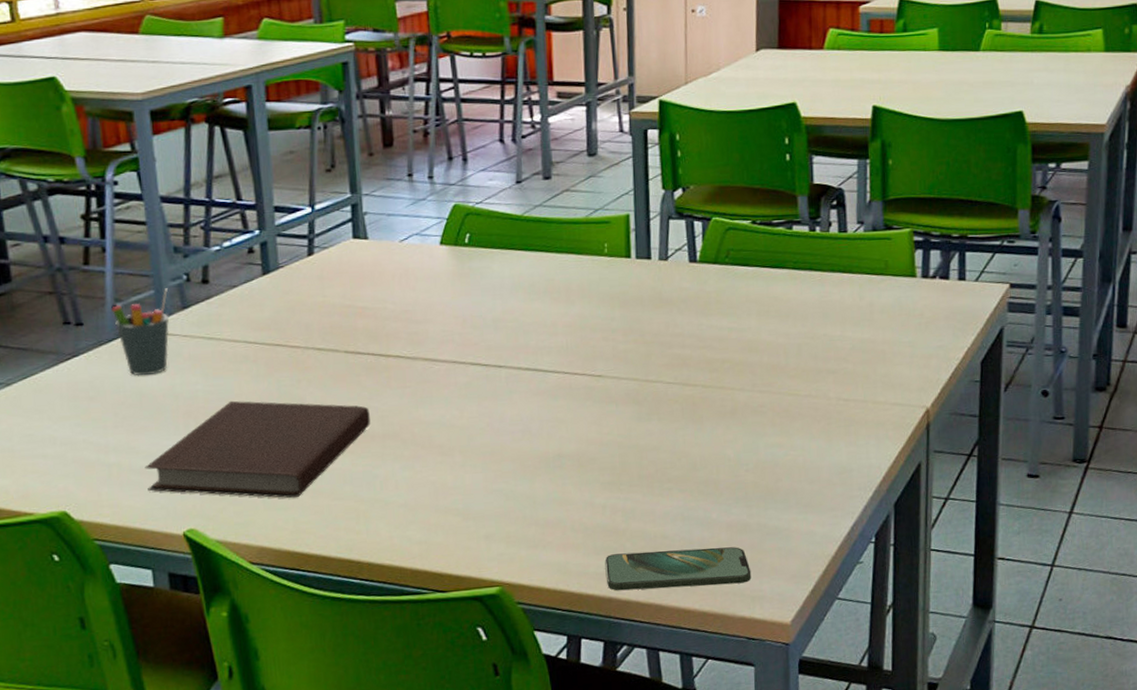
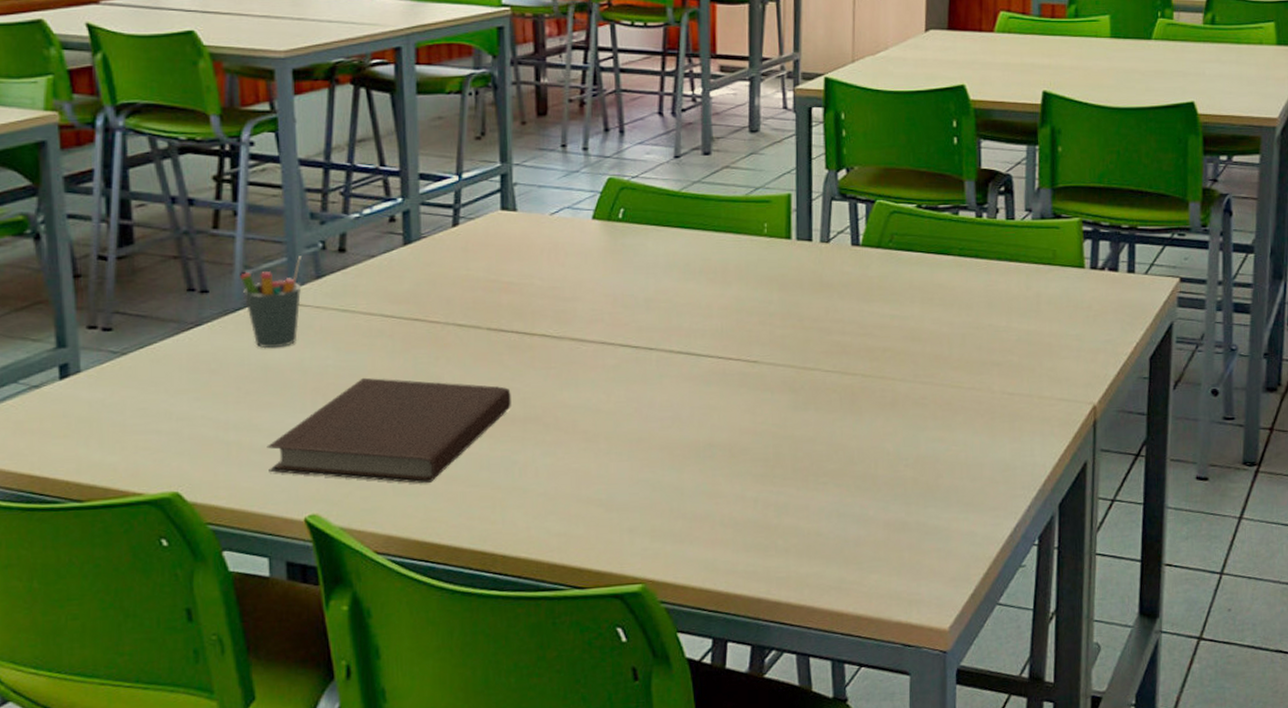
smartphone: present [605,547,752,591] -> none [755,546,909,591]

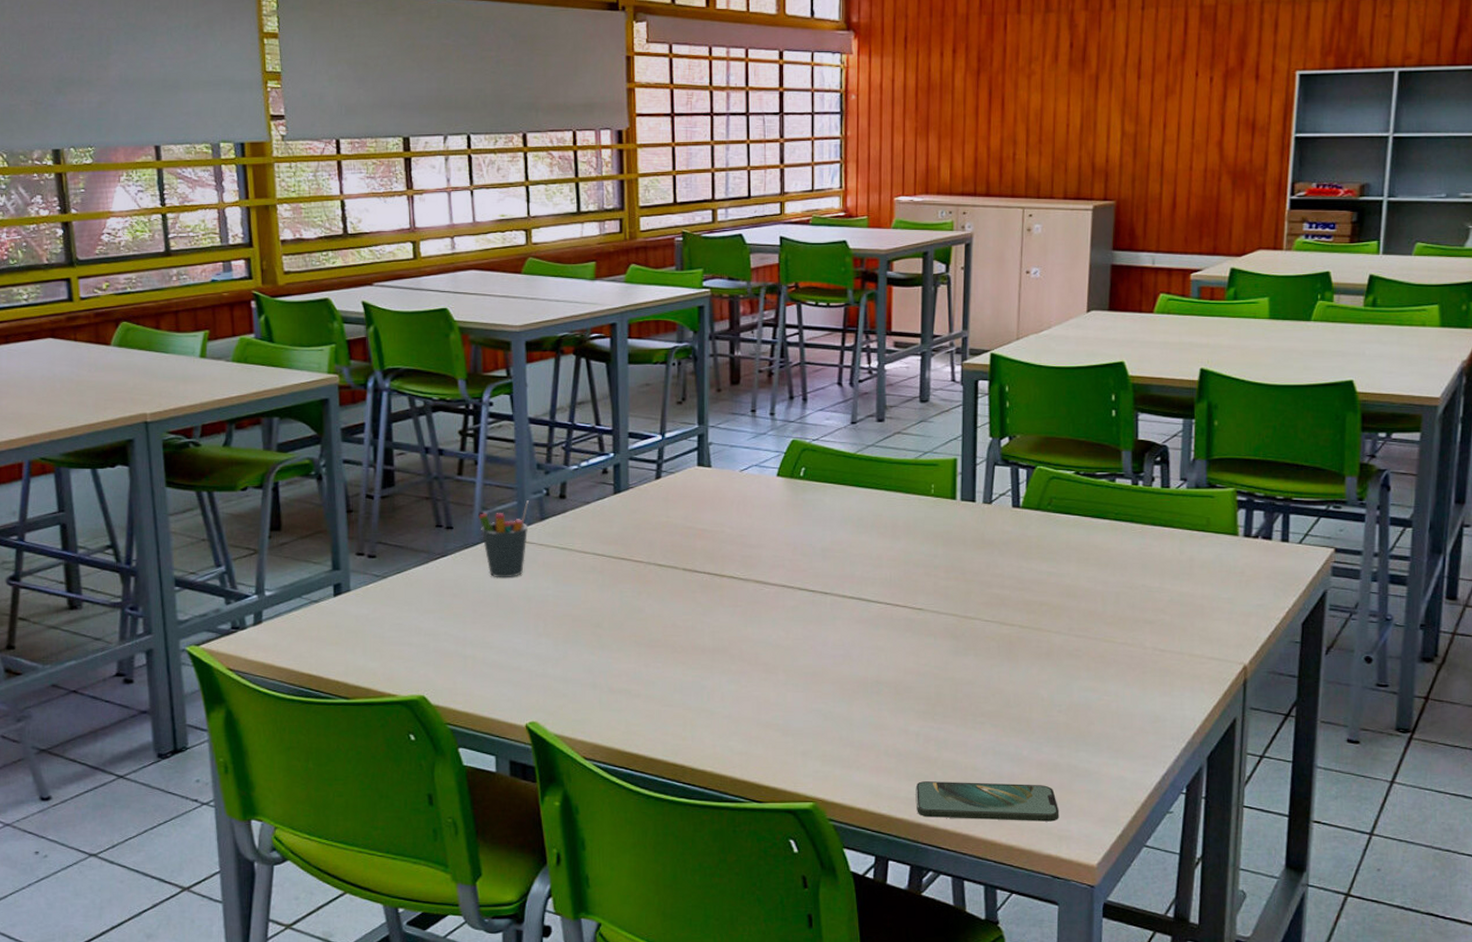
notebook: present [267,377,511,483] -> none [496,606,702,700]
smartphone: none [755,546,909,591] -> present [915,781,1060,822]

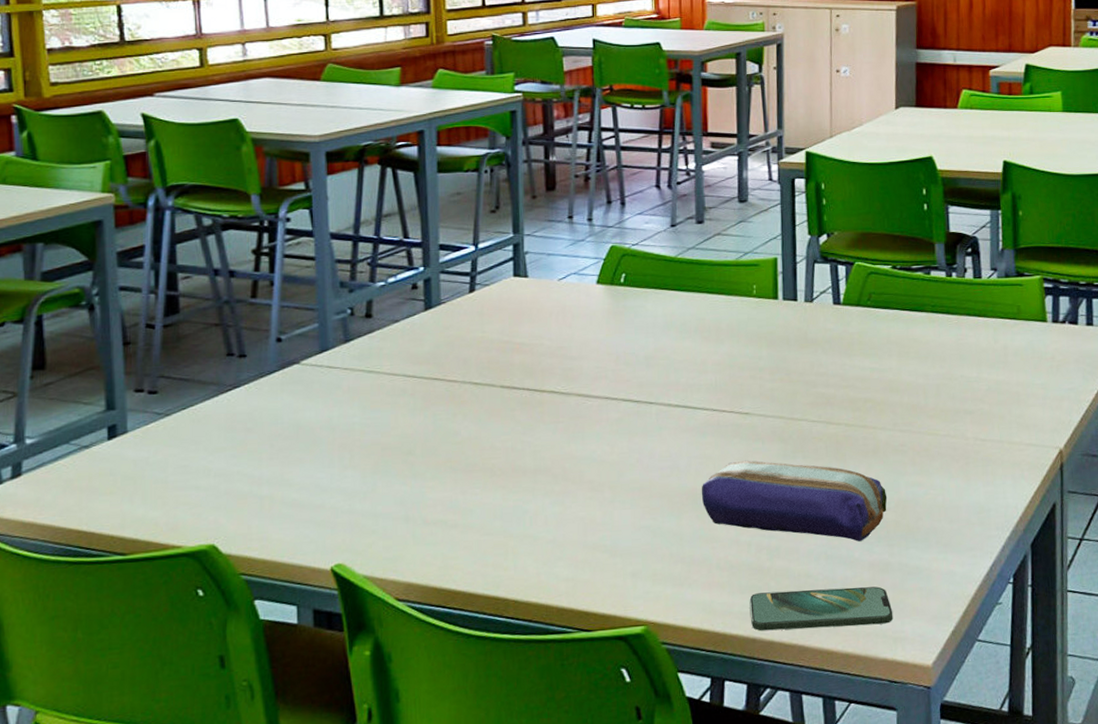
pen holder: present [479,500,529,578] -> none [275,322,332,408]
pencil case: none [872,654,1059,740] -> present [701,460,888,542]

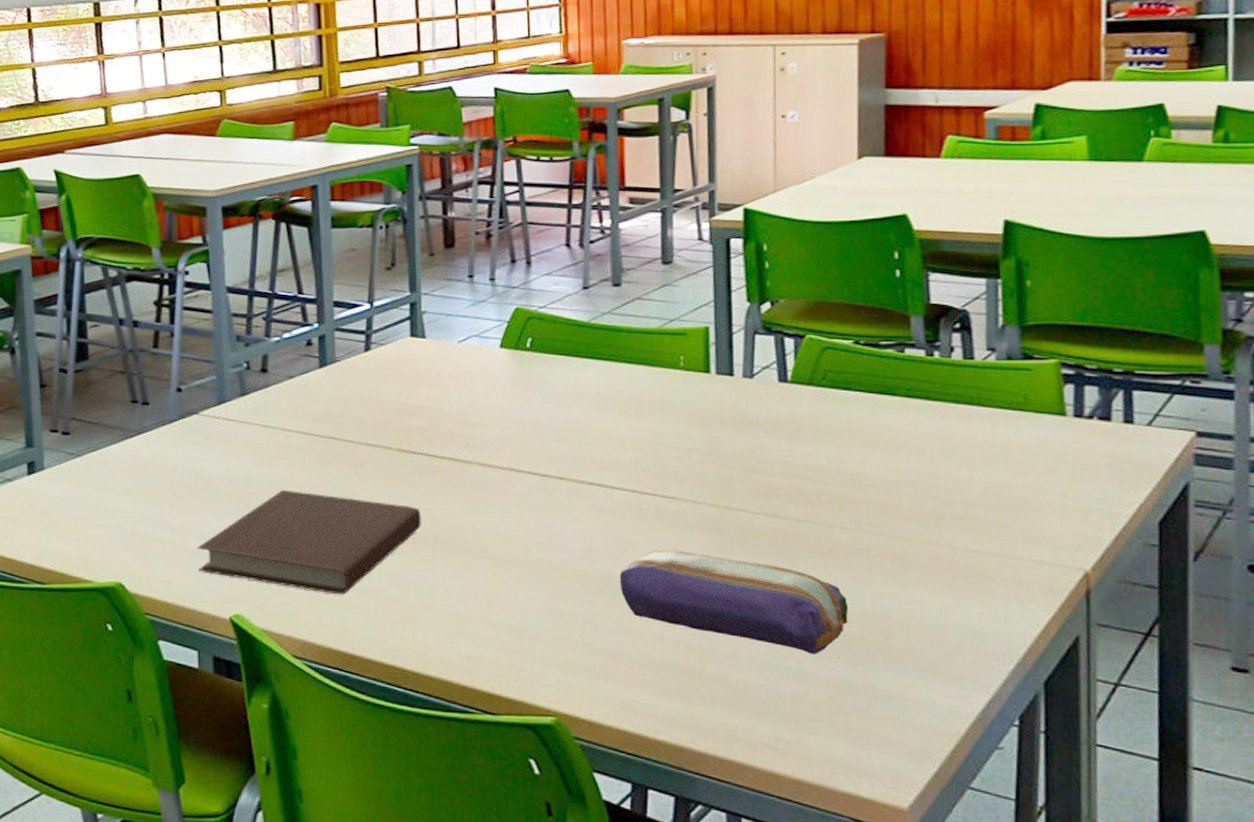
notebook: none [297,433,523,533] -> present [197,489,421,594]
smartphone: present [749,586,894,631] -> none [677,698,857,753]

